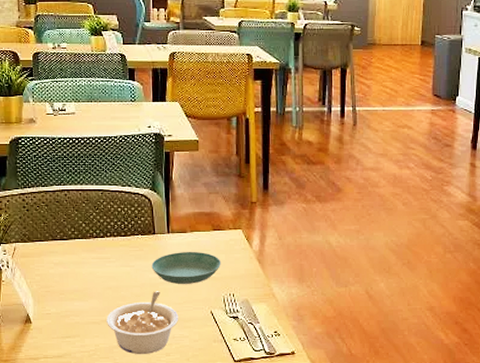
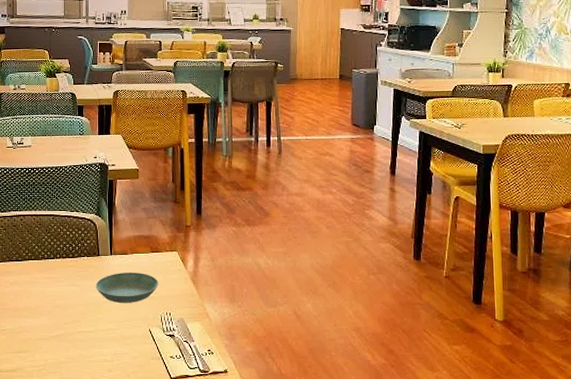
legume: present [107,291,179,355] -> none [55,309,120,371]

